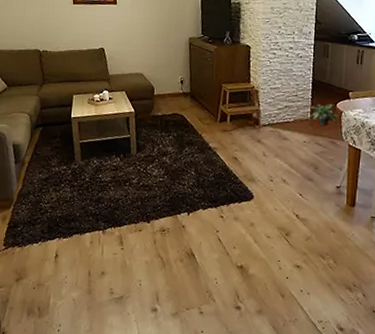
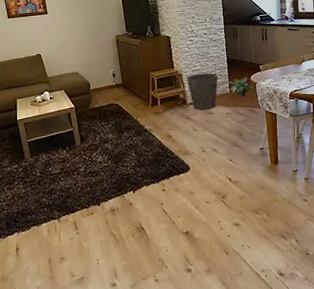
waste bin: none [262,92,300,135] -> present [186,73,218,111]

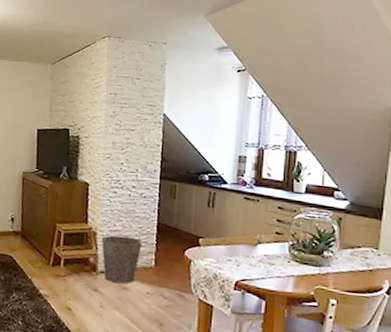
potted plant: present [228,77,255,97] -> none [154,250,188,275]

